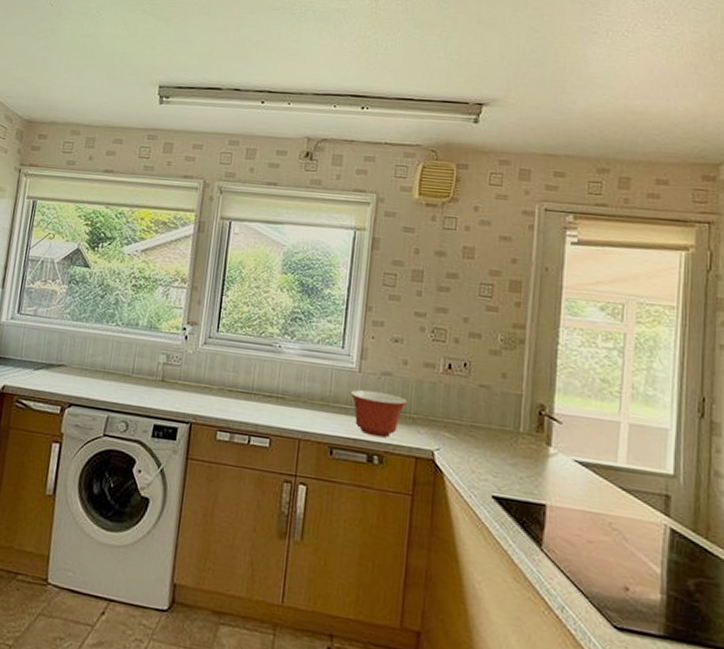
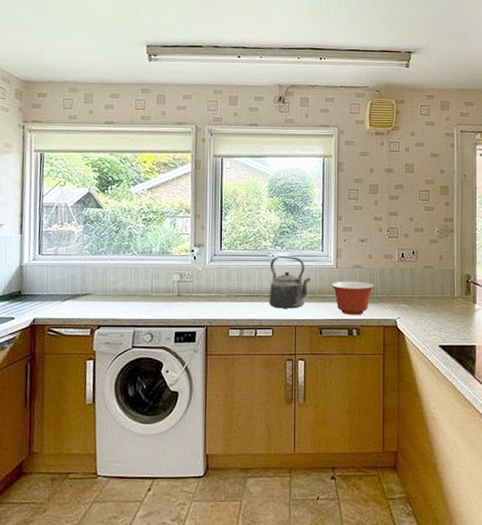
kettle: none [269,348,325,417] -> present [269,257,311,308]

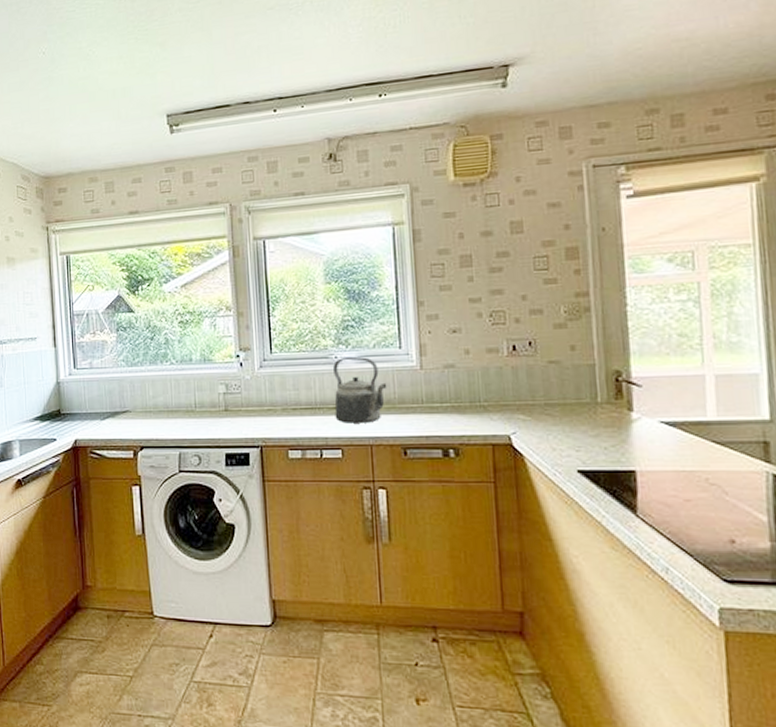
mixing bowl: present [331,281,374,315] -> none [415,385,475,431]

